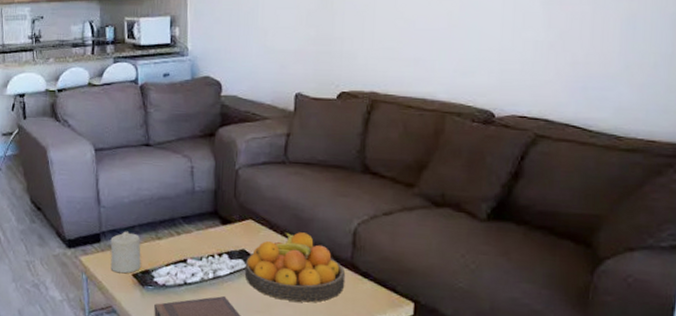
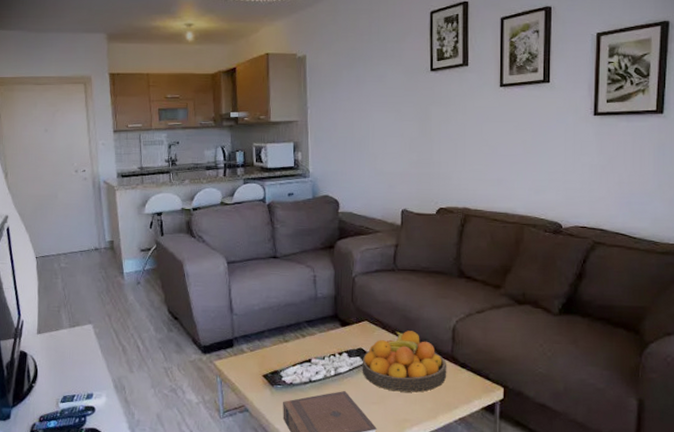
candle: present [110,231,141,274] -> none [242,336,271,375]

